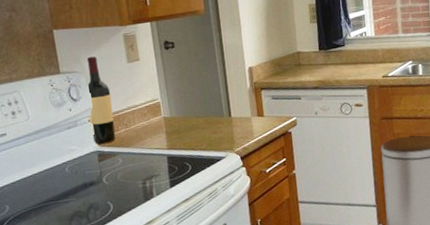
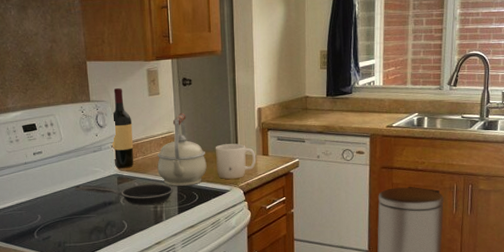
frying pan: none [48,156,163,183] -> present [74,183,173,205]
kettle: none [141,78,199,159] -> present [157,113,207,187]
mug: none [205,106,252,145] -> present [215,143,257,179]

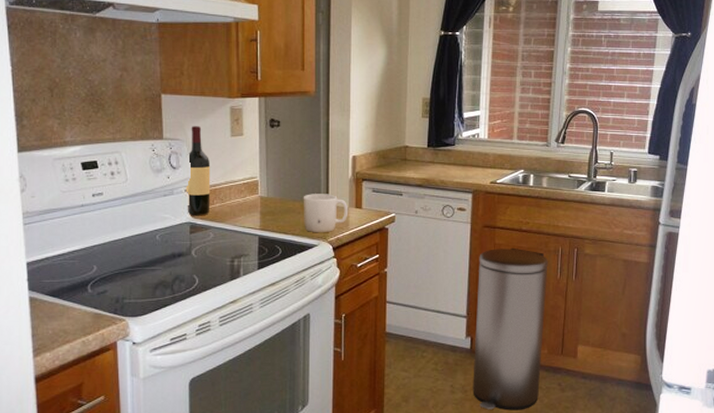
frying pan: present [74,183,173,205] -> none [139,233,254,258]
kettle: present [157,113,207,187] -> none [236,157,293,239]

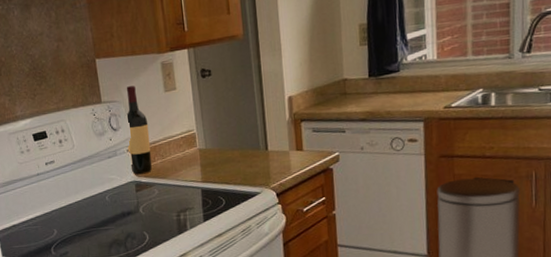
mug: present [303,194,349,232] -> none [241,139,290,180]

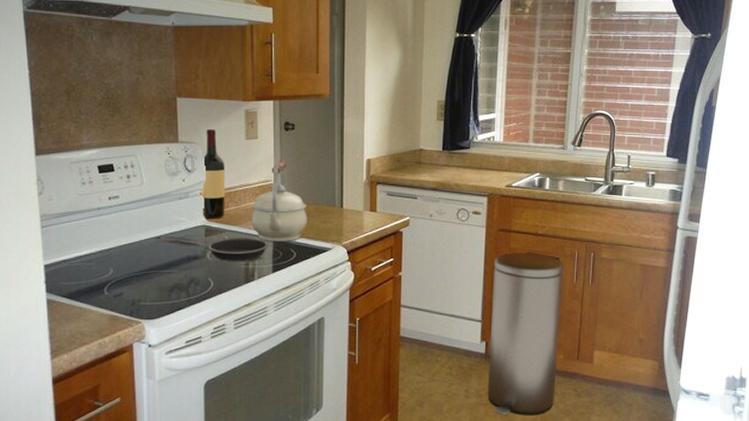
frying pan: none [90,189,197,214] -> present [155,236,268,261]
kettle: none [177,108,234,192] -> present [251,160,307,243]

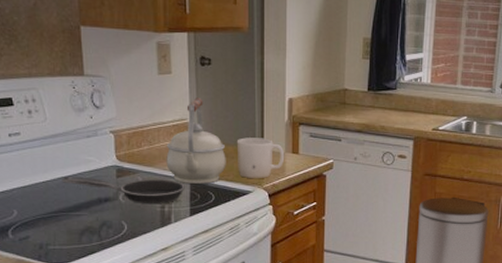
wine bottle: present [201,129,225,219] -> none [110,62,138,159]
mug: none [317,197,363,236] -> present [236,137,285,178]

